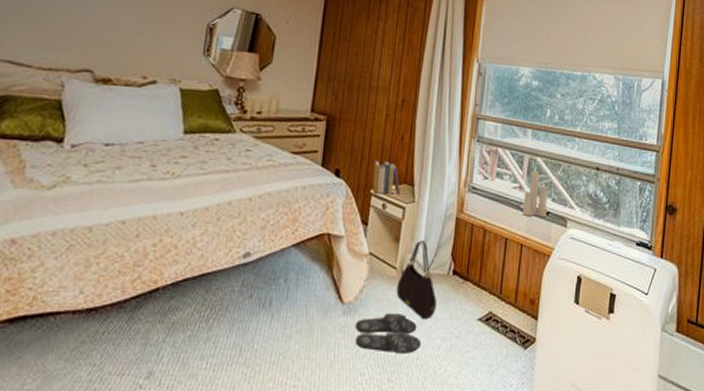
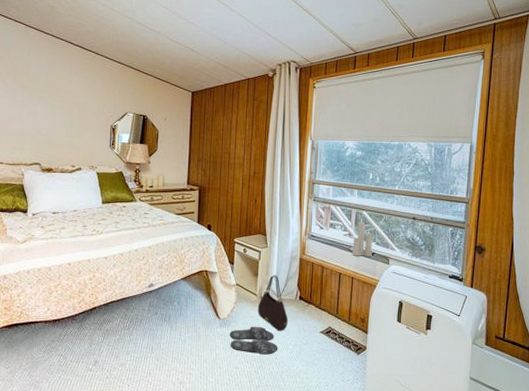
books: present [372,160,400,194] -> none [235,217,256,242]

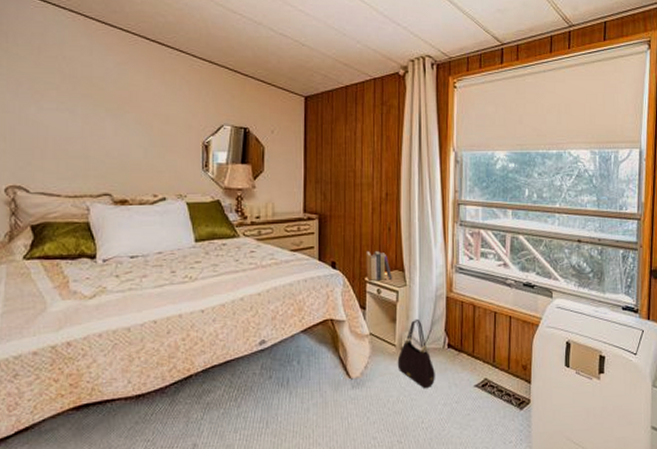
slippers: present [229,326,277,355] -> none [364,384,424,419]
books: none [235,217,256,242] -> present [366,250,392,281]
candle: present [352,218,373,257] -> none [508,243,532,291]

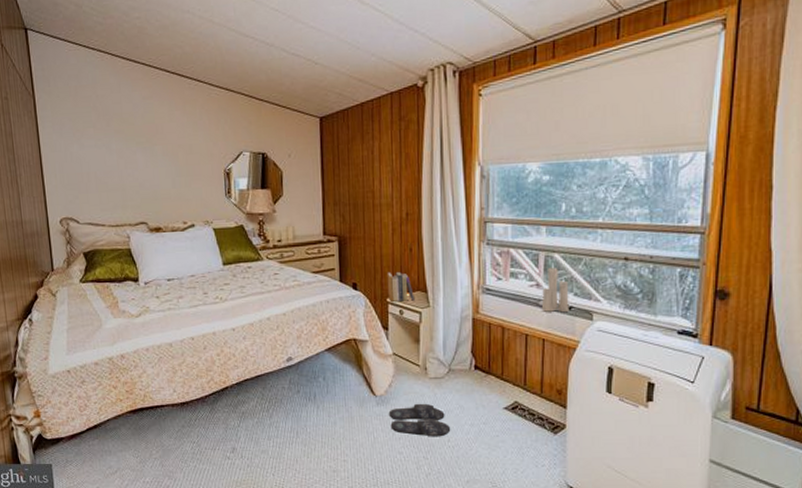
slippers: none [364,384,424,419] -> present [388,403,450,437]
handbag: present [397,318,435,388] -> none [422,340,461,408]
candle: none [508,243,532,291] -> present [541,262,569,313]

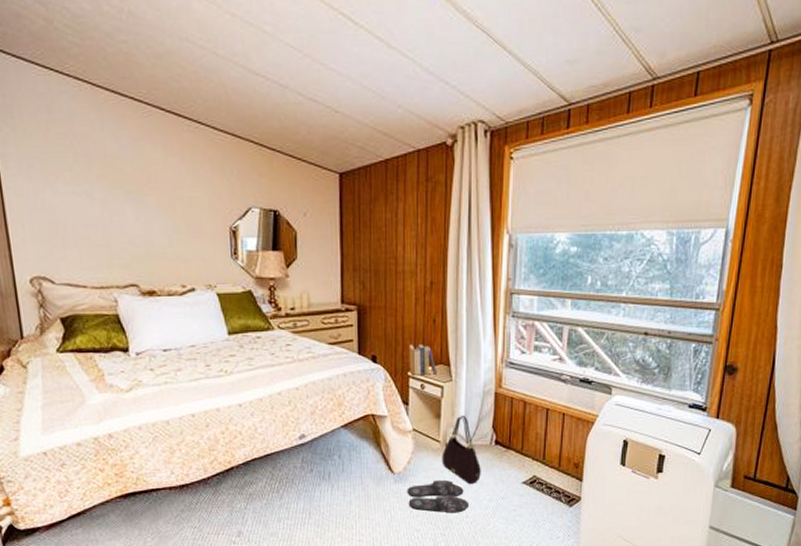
handbag: none [422,340,461,408] -> present [441,415,481,484]
candle: present [541,262,569,313] -> none [563,336,591,387]

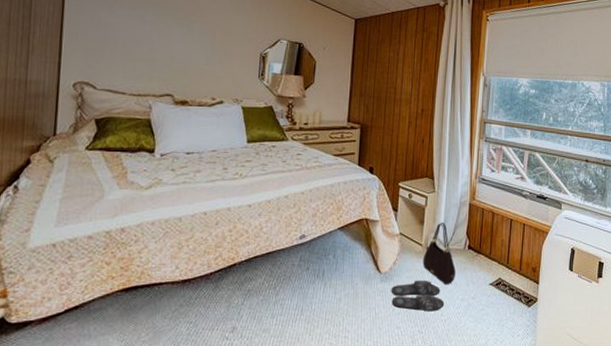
books: present [408,343,436,375] -> none [400,159,423,186]

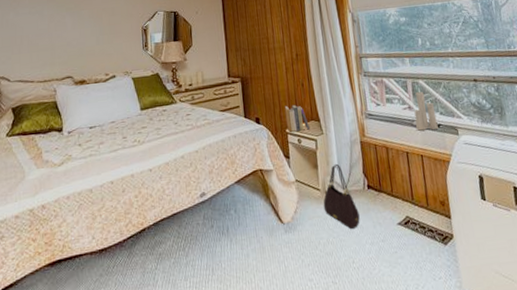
slippers: present [391,280,444,312] -> none [296,226,353,260]
books: none [400,159,423,186] -> present [284,104,310,132]
candle: none [523,160,545,202] -> present [414,87,439,131]

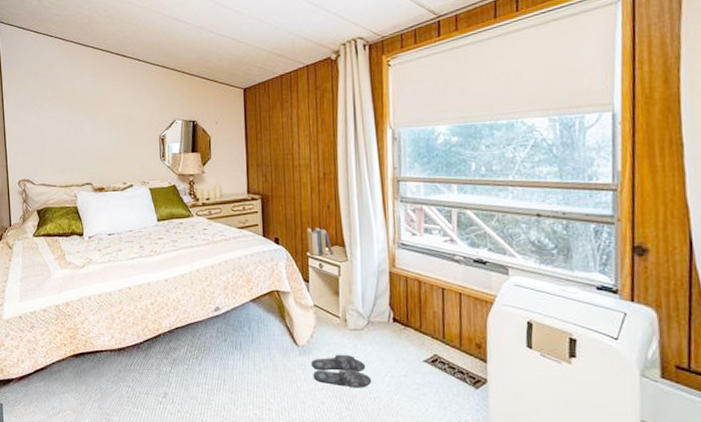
slippers: none [296,226,353,260] -> present [311,354,371,388]
handbag: present [323,163,360,229] -> none [342,292,381,360]
candle: present [414,87,439,131] -> none [456,219,484,267]

